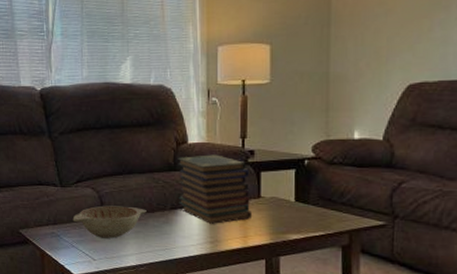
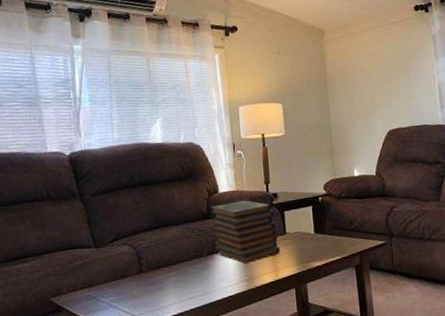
decorative bowl: present [72,205,147,239] -> none [109,258,185,293]

